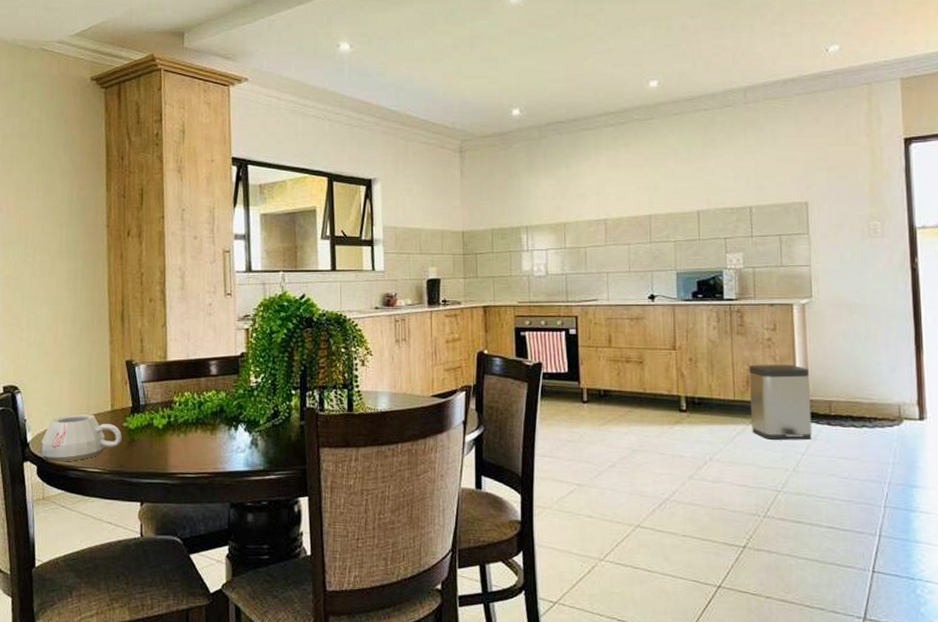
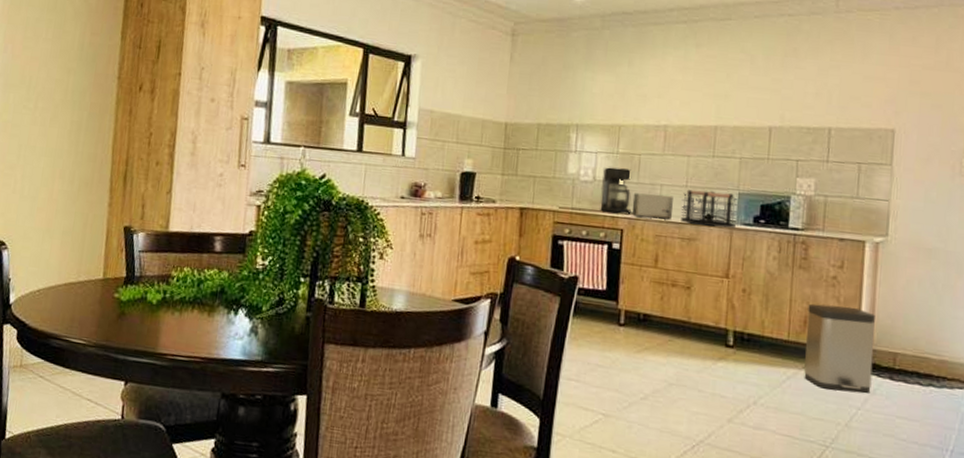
cup: present [40,414,122,462] -> none [22,278,112,329]
coffee maker: none [554,261,583,303] -> present [600,167,632,214]
toaster: none [583,281,620,304] -> present [631,193,673,221]
dish rack: none [626,274,677,306] -> present [681,189,738,229]

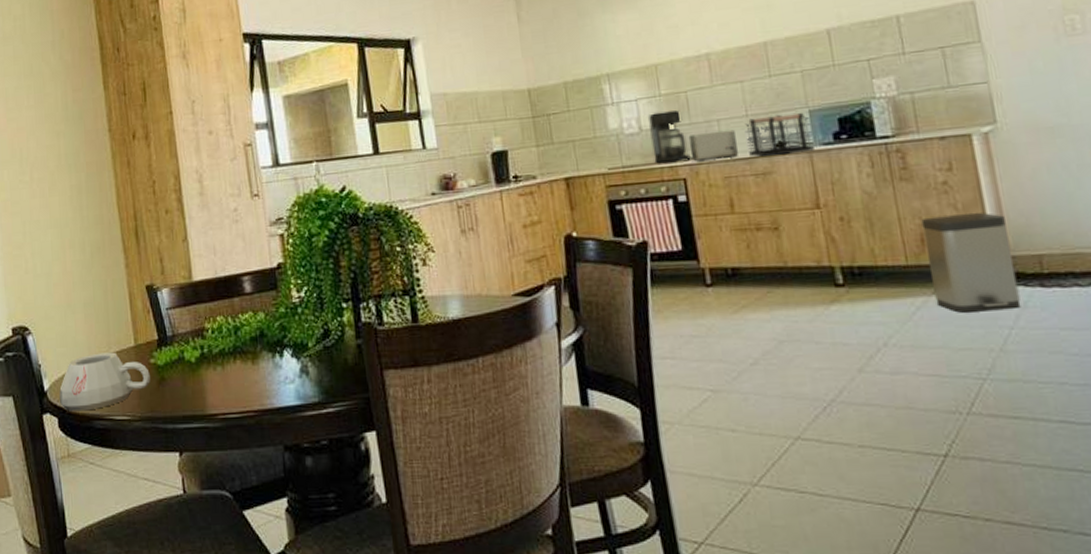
cup: none [22,278,112,329] -> present [59,352,150,412]

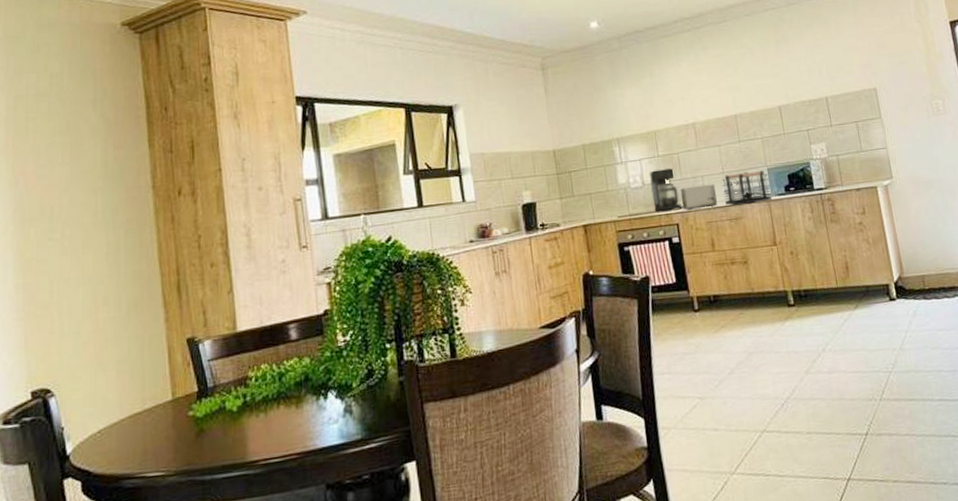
cup: present [59,352,150,412] -> none [84,408,188,474]
pedal bin: present [921,212,1021,313] -> none [846,245,912,322]

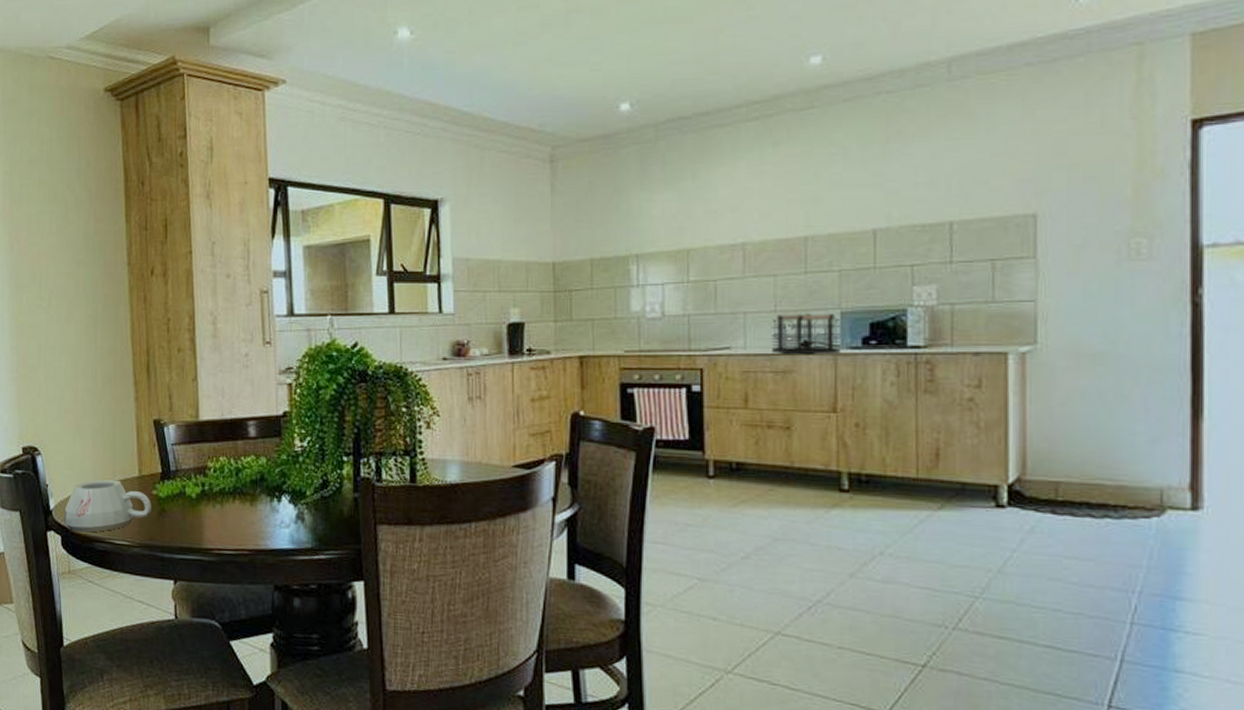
cup: none [84,408,188,474] -> present [64,479,151,533]
coffee maker: present [650,168,682,212] -> none [673,299,711,352]
toaster: present [680,184,718,210] -> none [711,324,762,354]

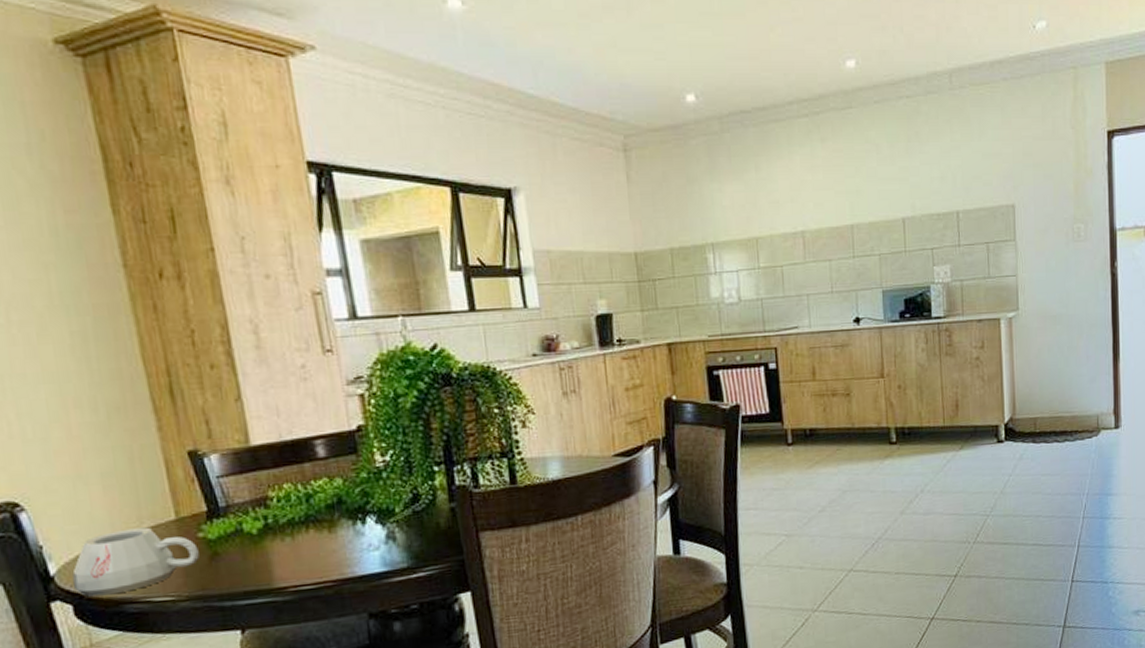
dish rack: present [770,314,840,356] -> none [829,293,884,331]

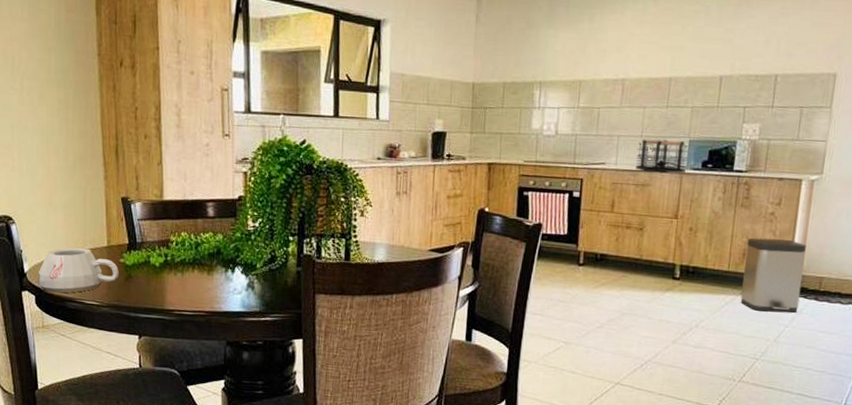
dish rack: none [829,293,884,331] -> present [636,139,688,174]
pedal bin: none [958,383,1019,464] -> present [740,237,806,313]

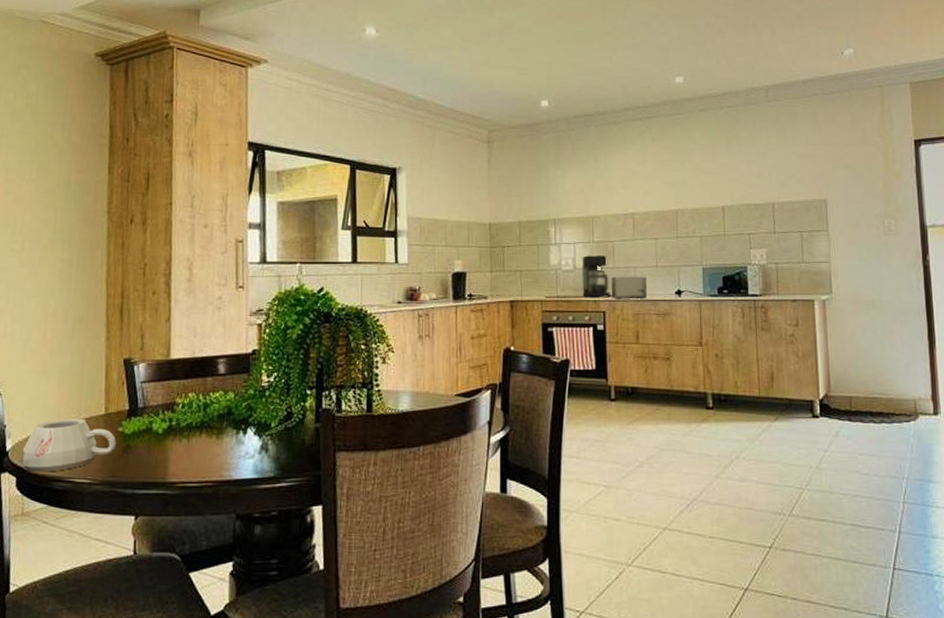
coffee maker: none [562,121,591,165] -> present [582,255,611,298]
toaster: none [590,144,629,169] -> present [611,276,648,300]
dish rack: present [636,139,688,174] -> none [654,269,703,301]
pedal bin: present [740,237,806,313] -> none [773,360,834,437]

